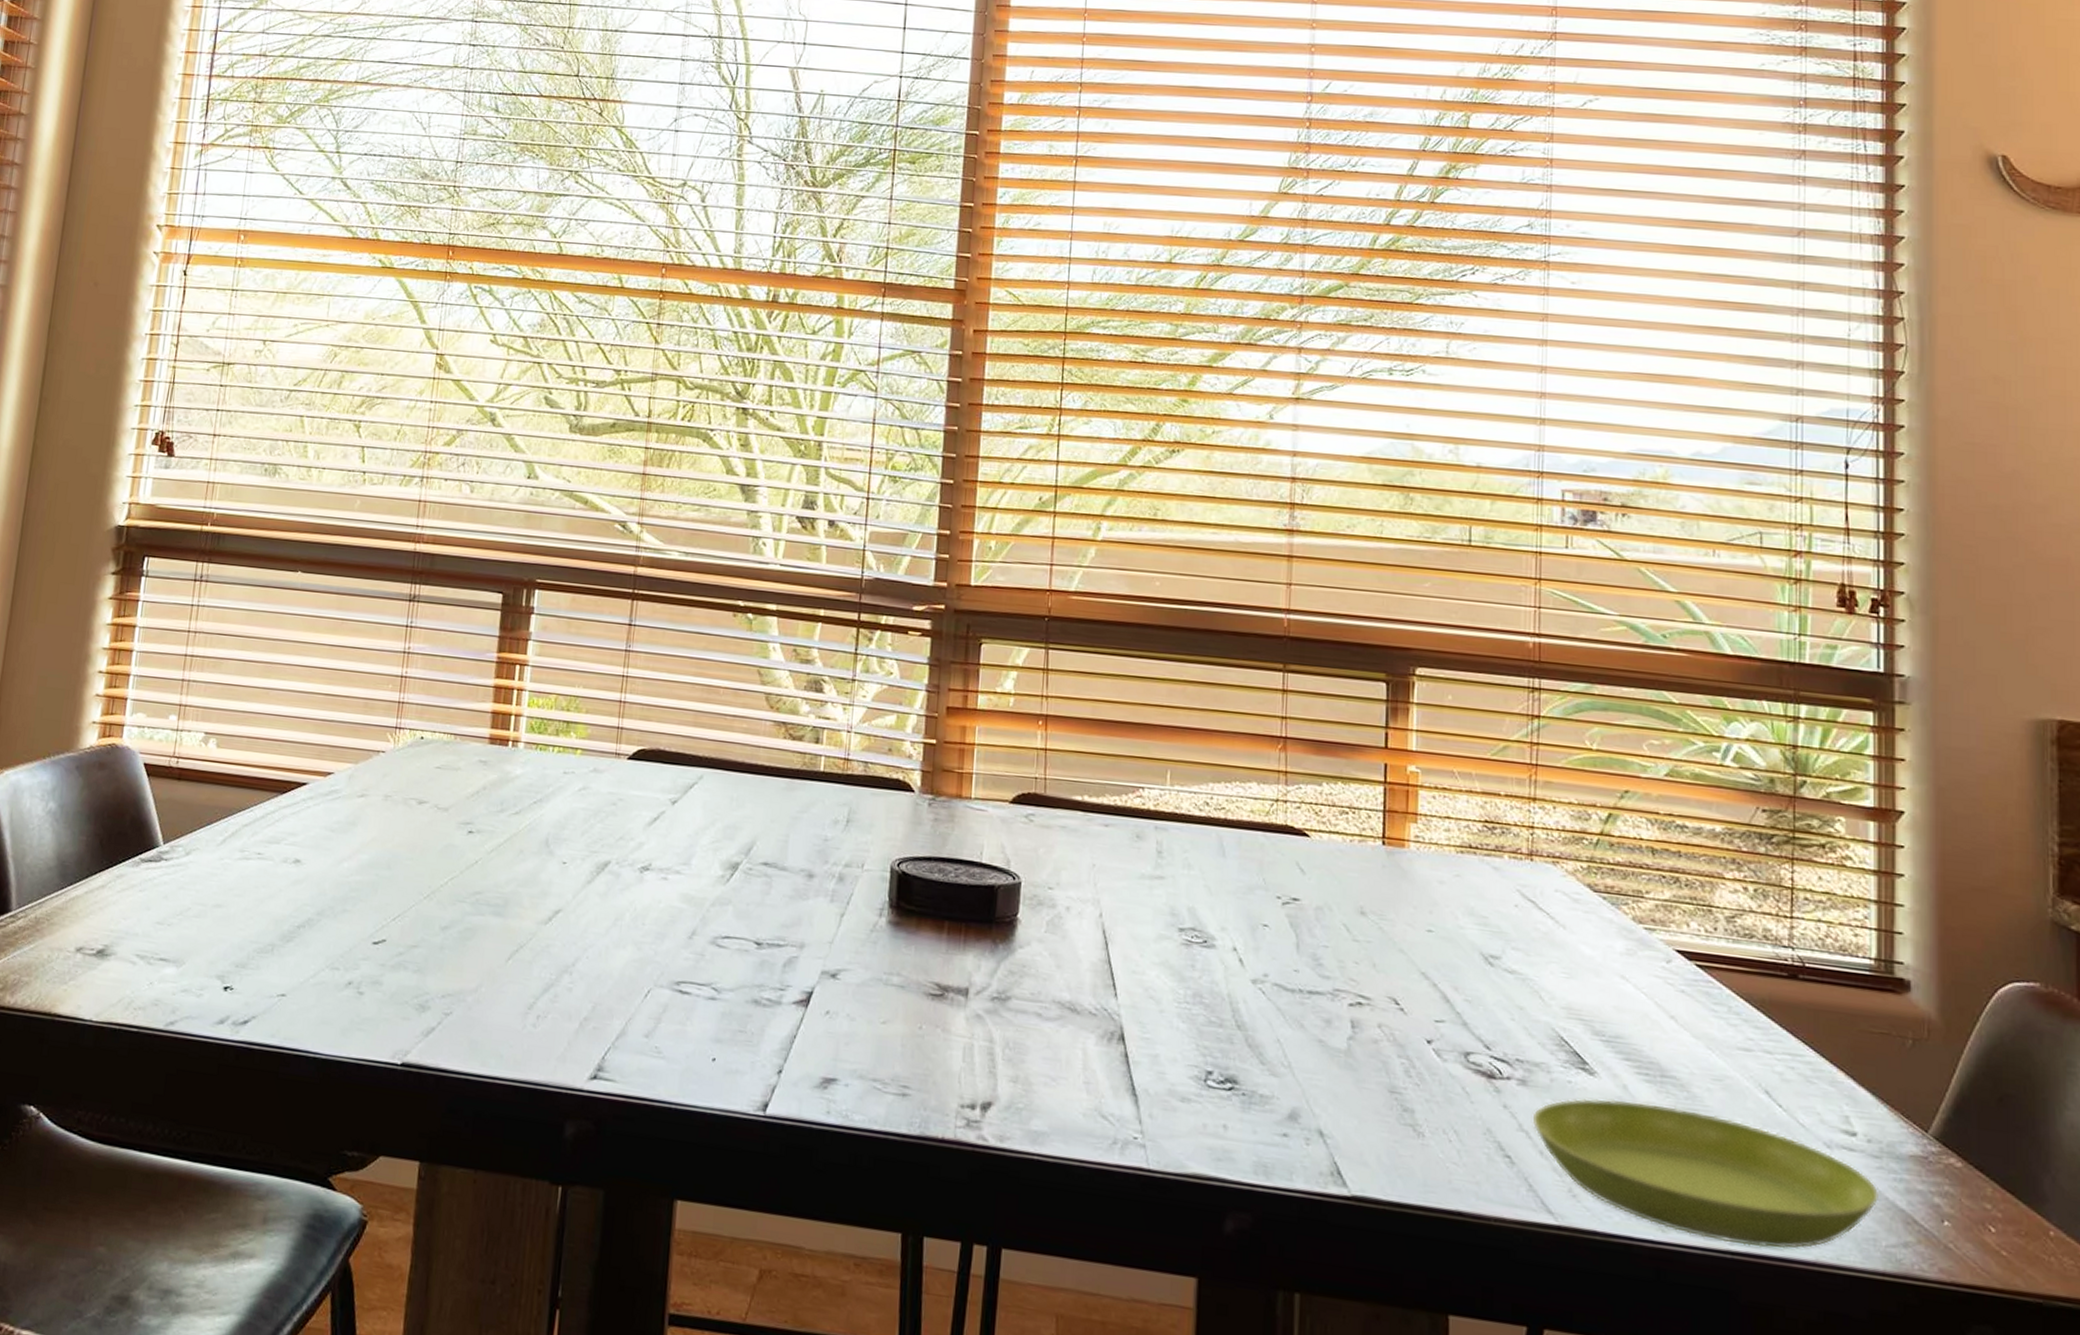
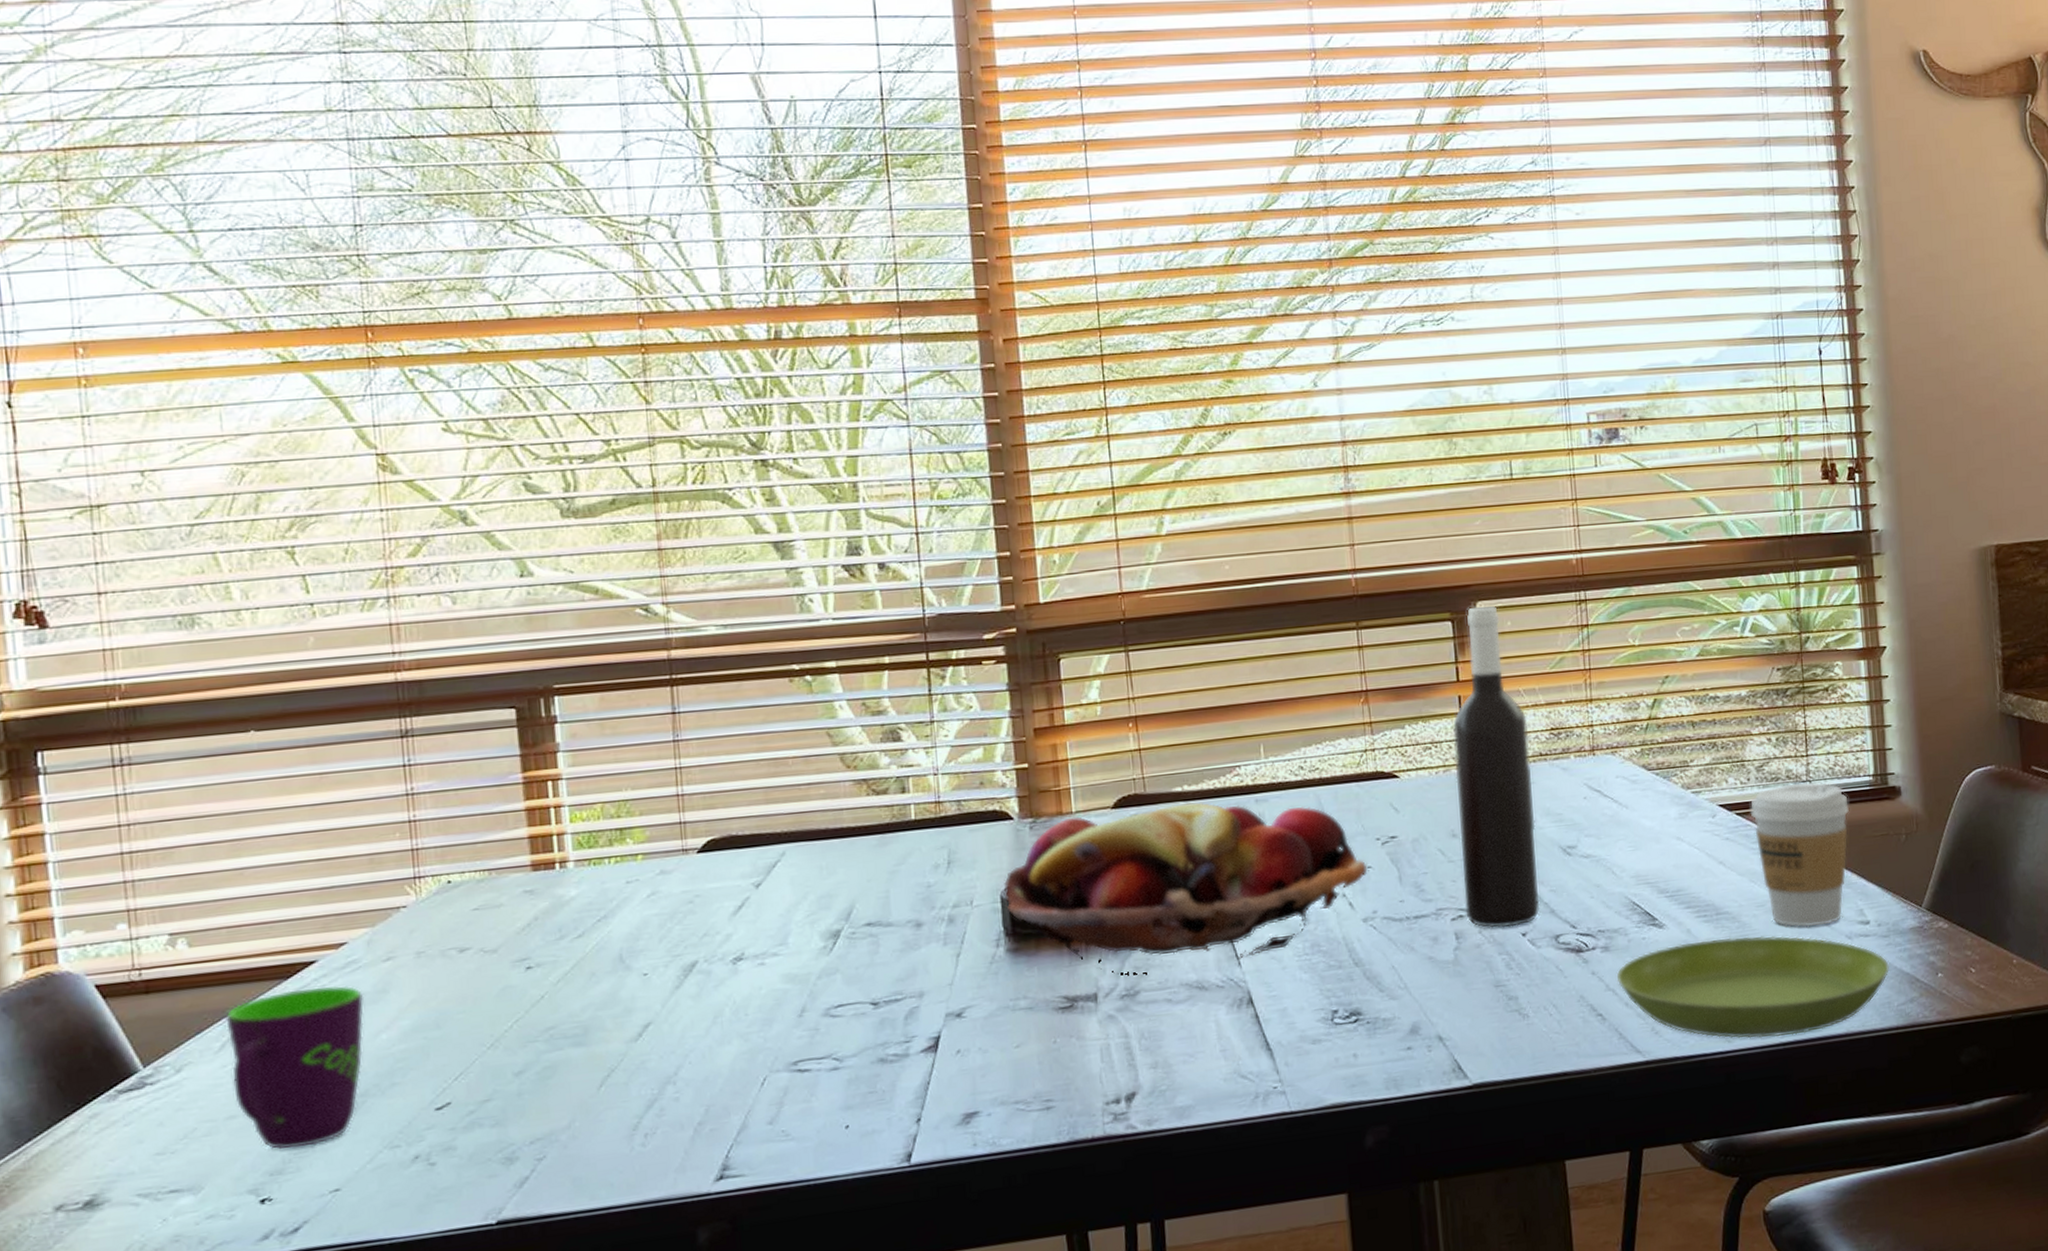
mug: none [224,804,338,949] -> present [225,985,365,1150]
fruit basket: none [893,802,1264,991] -> present [1003,802,1368,975]
wine bottle: none [1365,672,1458,1031] -> present [1453,605,1540,929]
coffee cup: none [1714,944,1840,1124] -> present [1750,782,1849,927]

